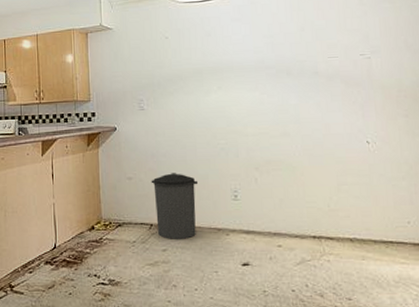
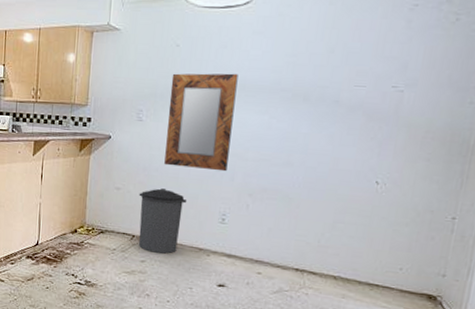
home mirror: none [165,57,231,150] -> present [164,73,239,172]

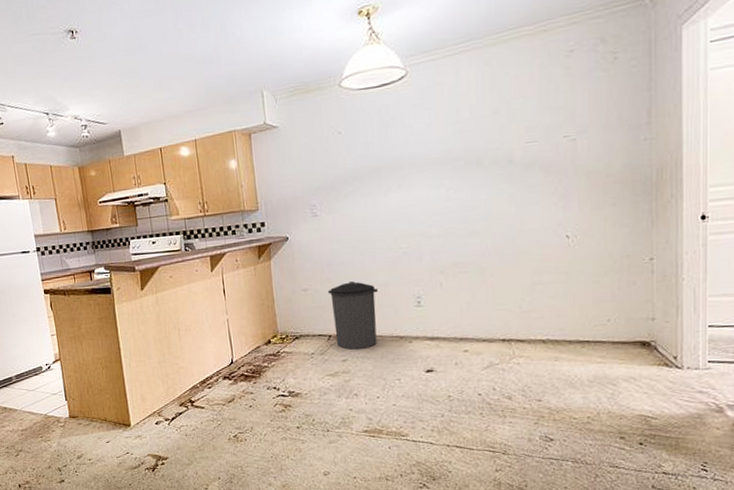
home mirror: present [164,73,239,172] -> none [339,151,413,257]

